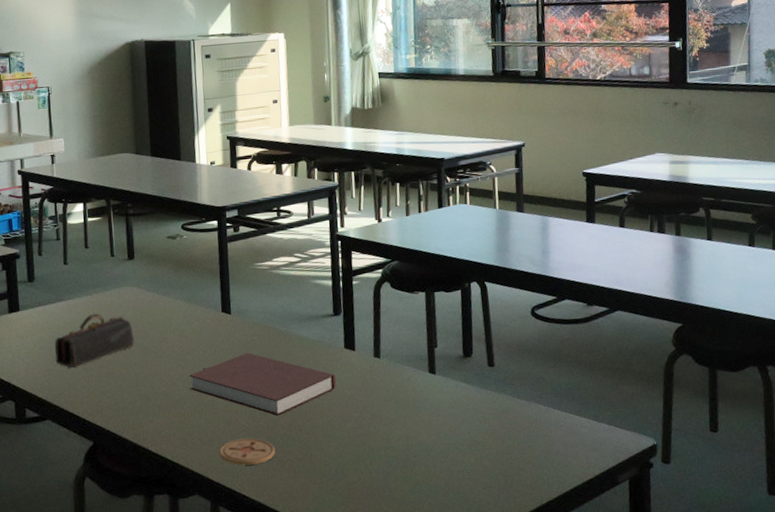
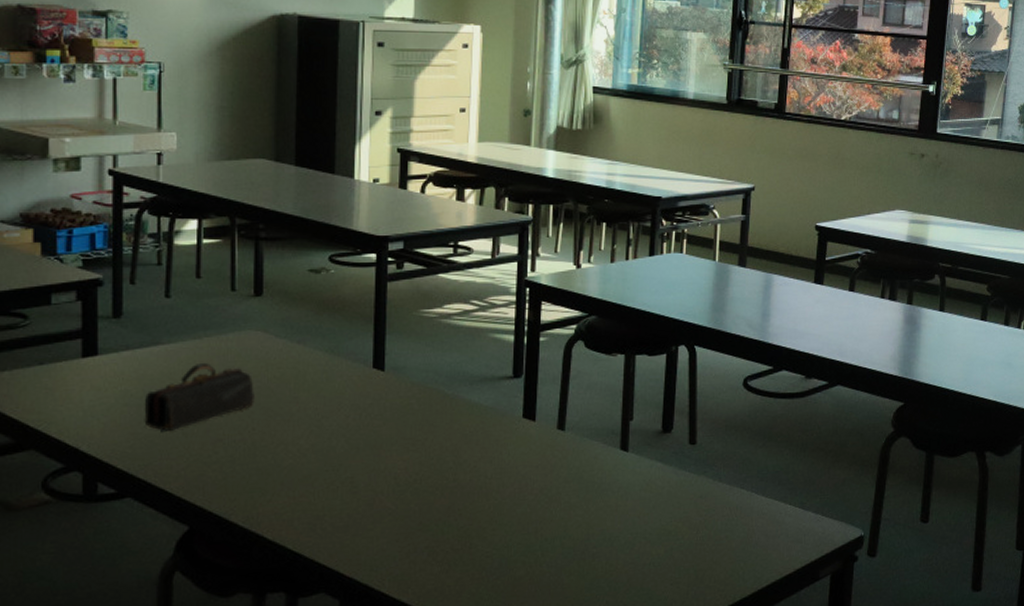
notebook: present [189,352,336,416] -> none [323,419,508,498]
coaster: present [219,438,275,466] -> none [356,524,427,557]

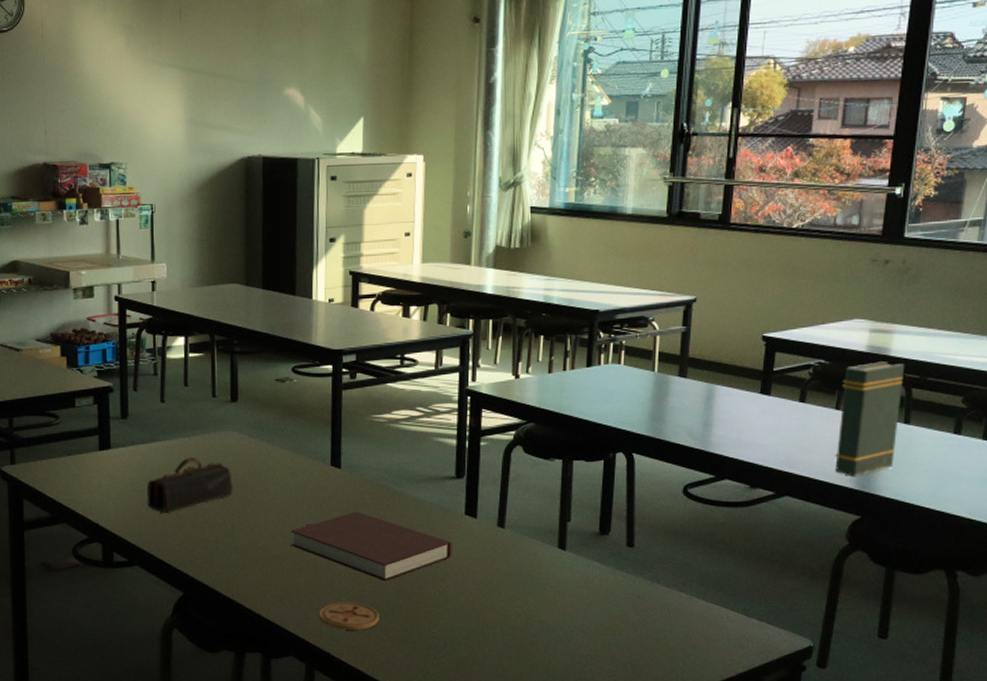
notebook: none [323,419,508,498] -> present [290,511,452,582]
coaster: none [356,524,427,557] -> present [318,602,379,630]
book: none [880,251,940,363] -> present [834,361,905,476]

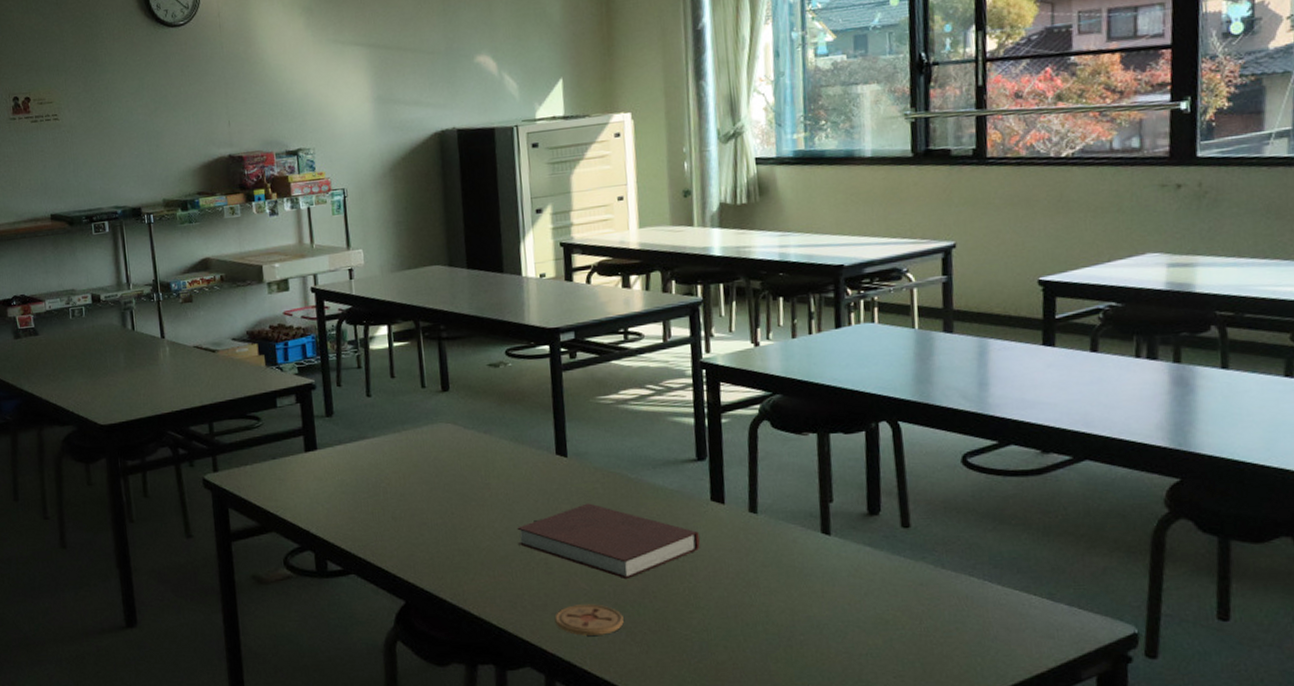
pencil case: present [147,457,233,513] -> none [358,453,451,516]
book: present [834,361,905,476] -> none [1139,299,1215,433]

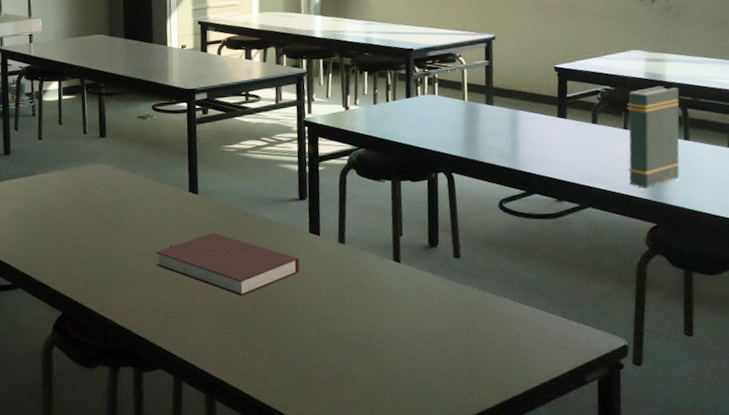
coaster: present [555,604,624,636] -> none [183,316,238,343]
book: none [1139,299,1215,433] -> present [627,86,680,188]

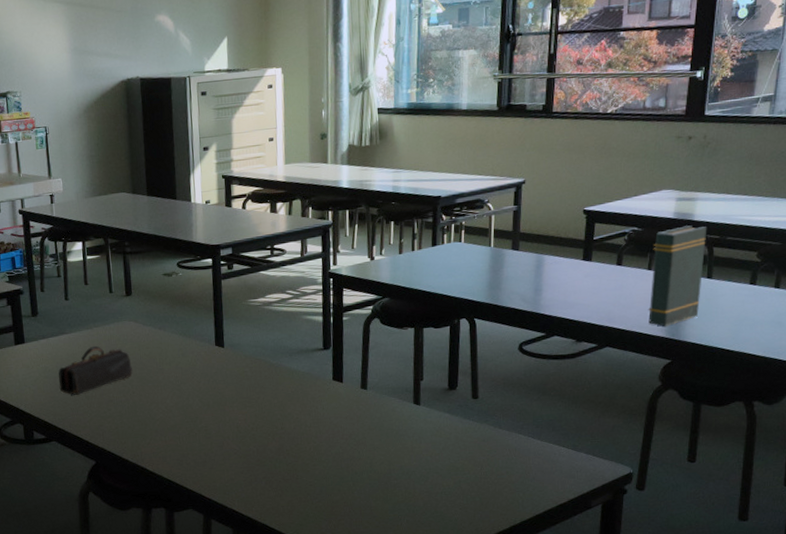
pencil case: none [28,187,104,239] -> present [58,345,133,395]
notebook: present [155,232,300,297] -> none [184,383,323,441]

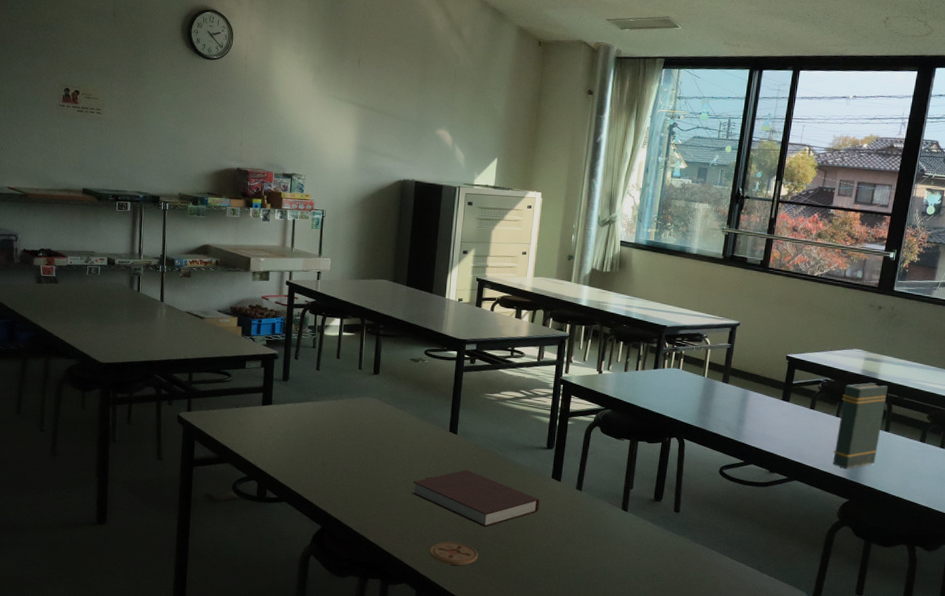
pencil case: present [58,345,133,395] -> none [298,416,370,461]
notebook: none [184,383,323,441] -> present [411,469,540,528]
coaster: none [212,460,264,484] -> present [429,542,478,566]

